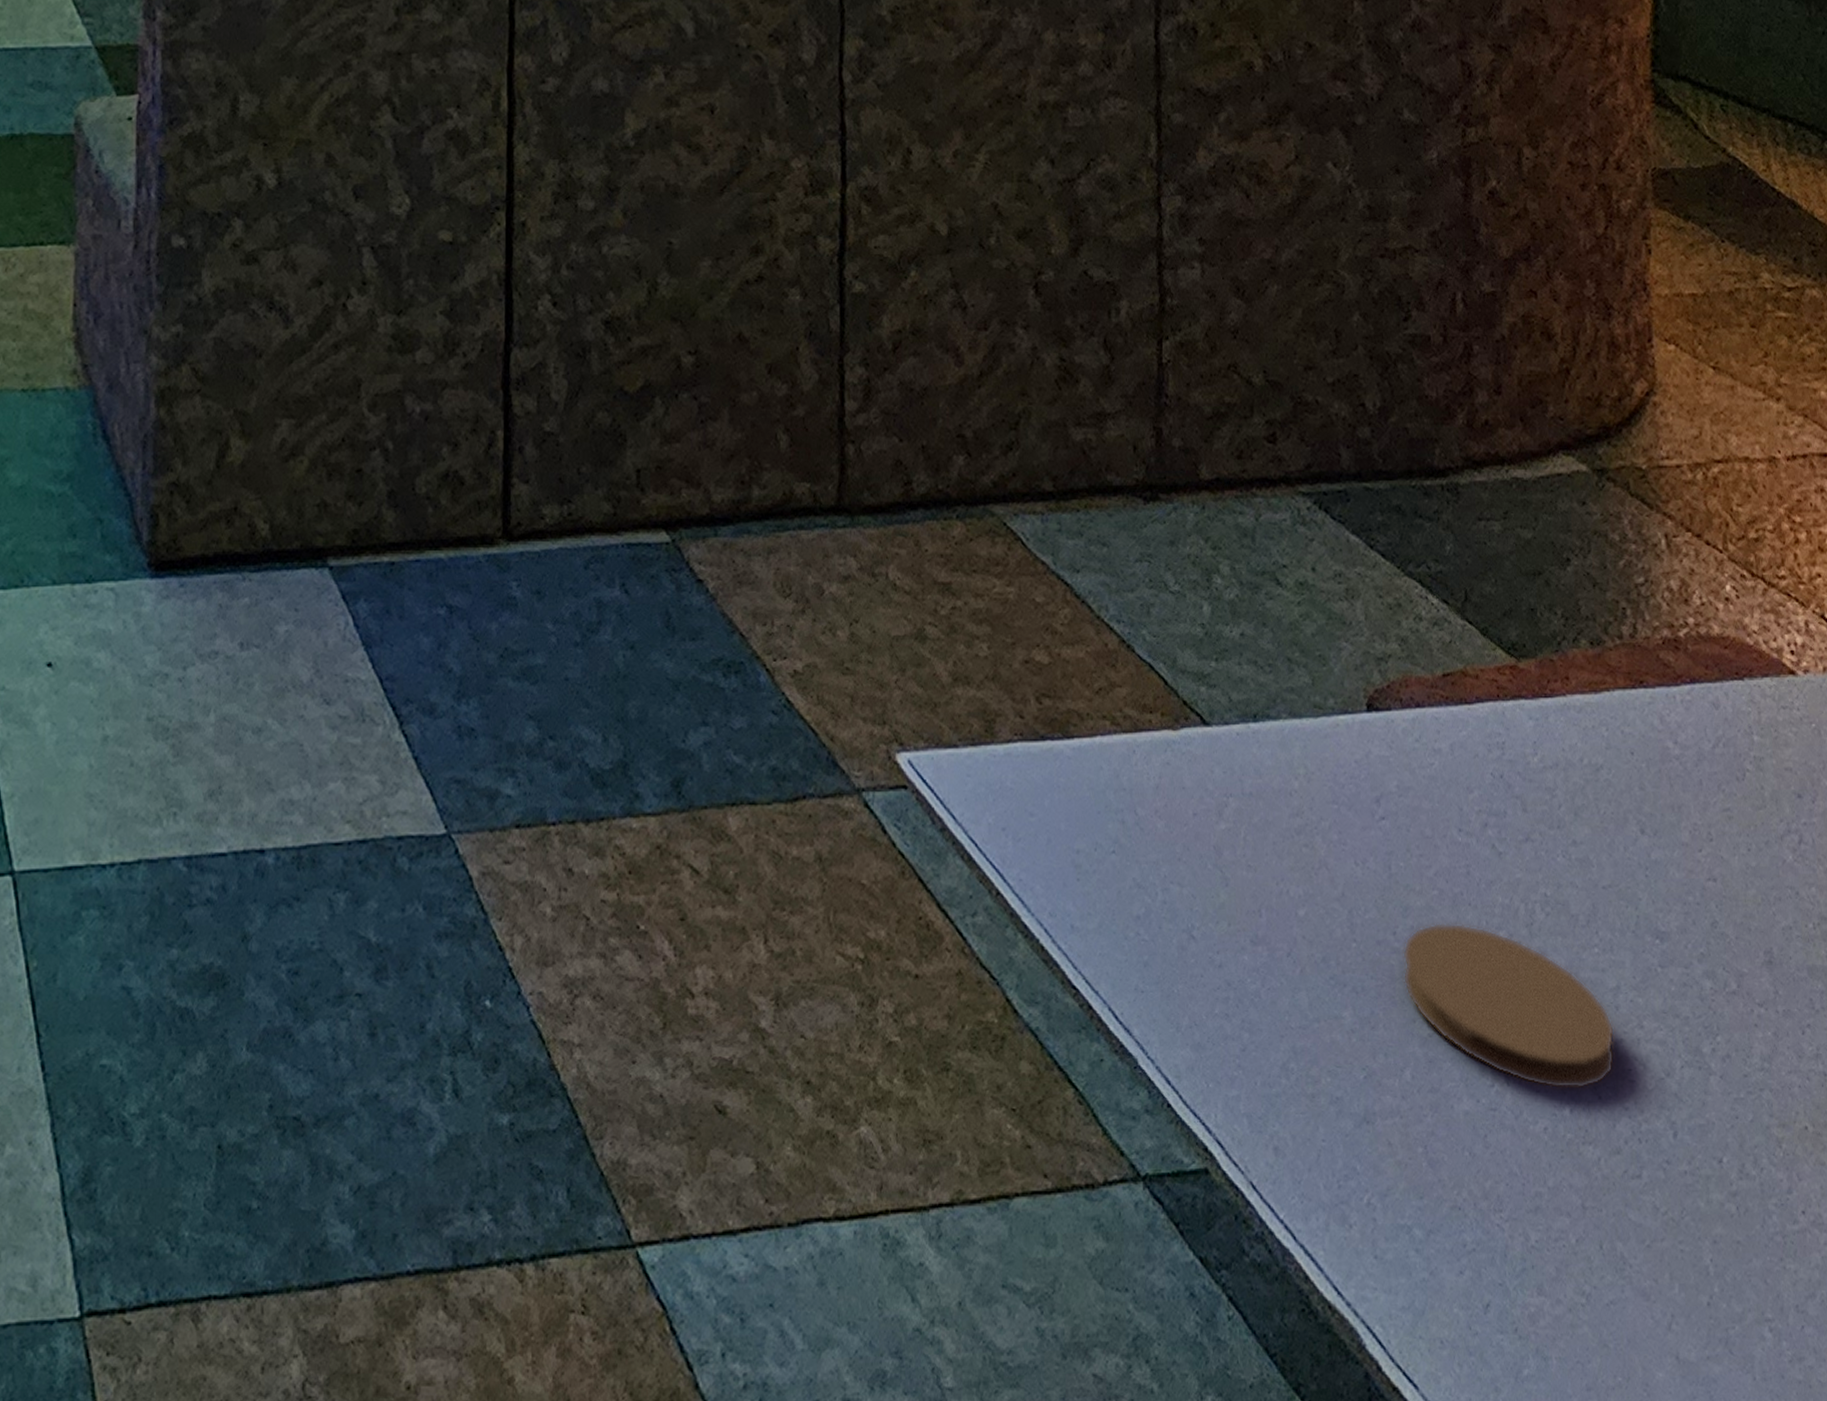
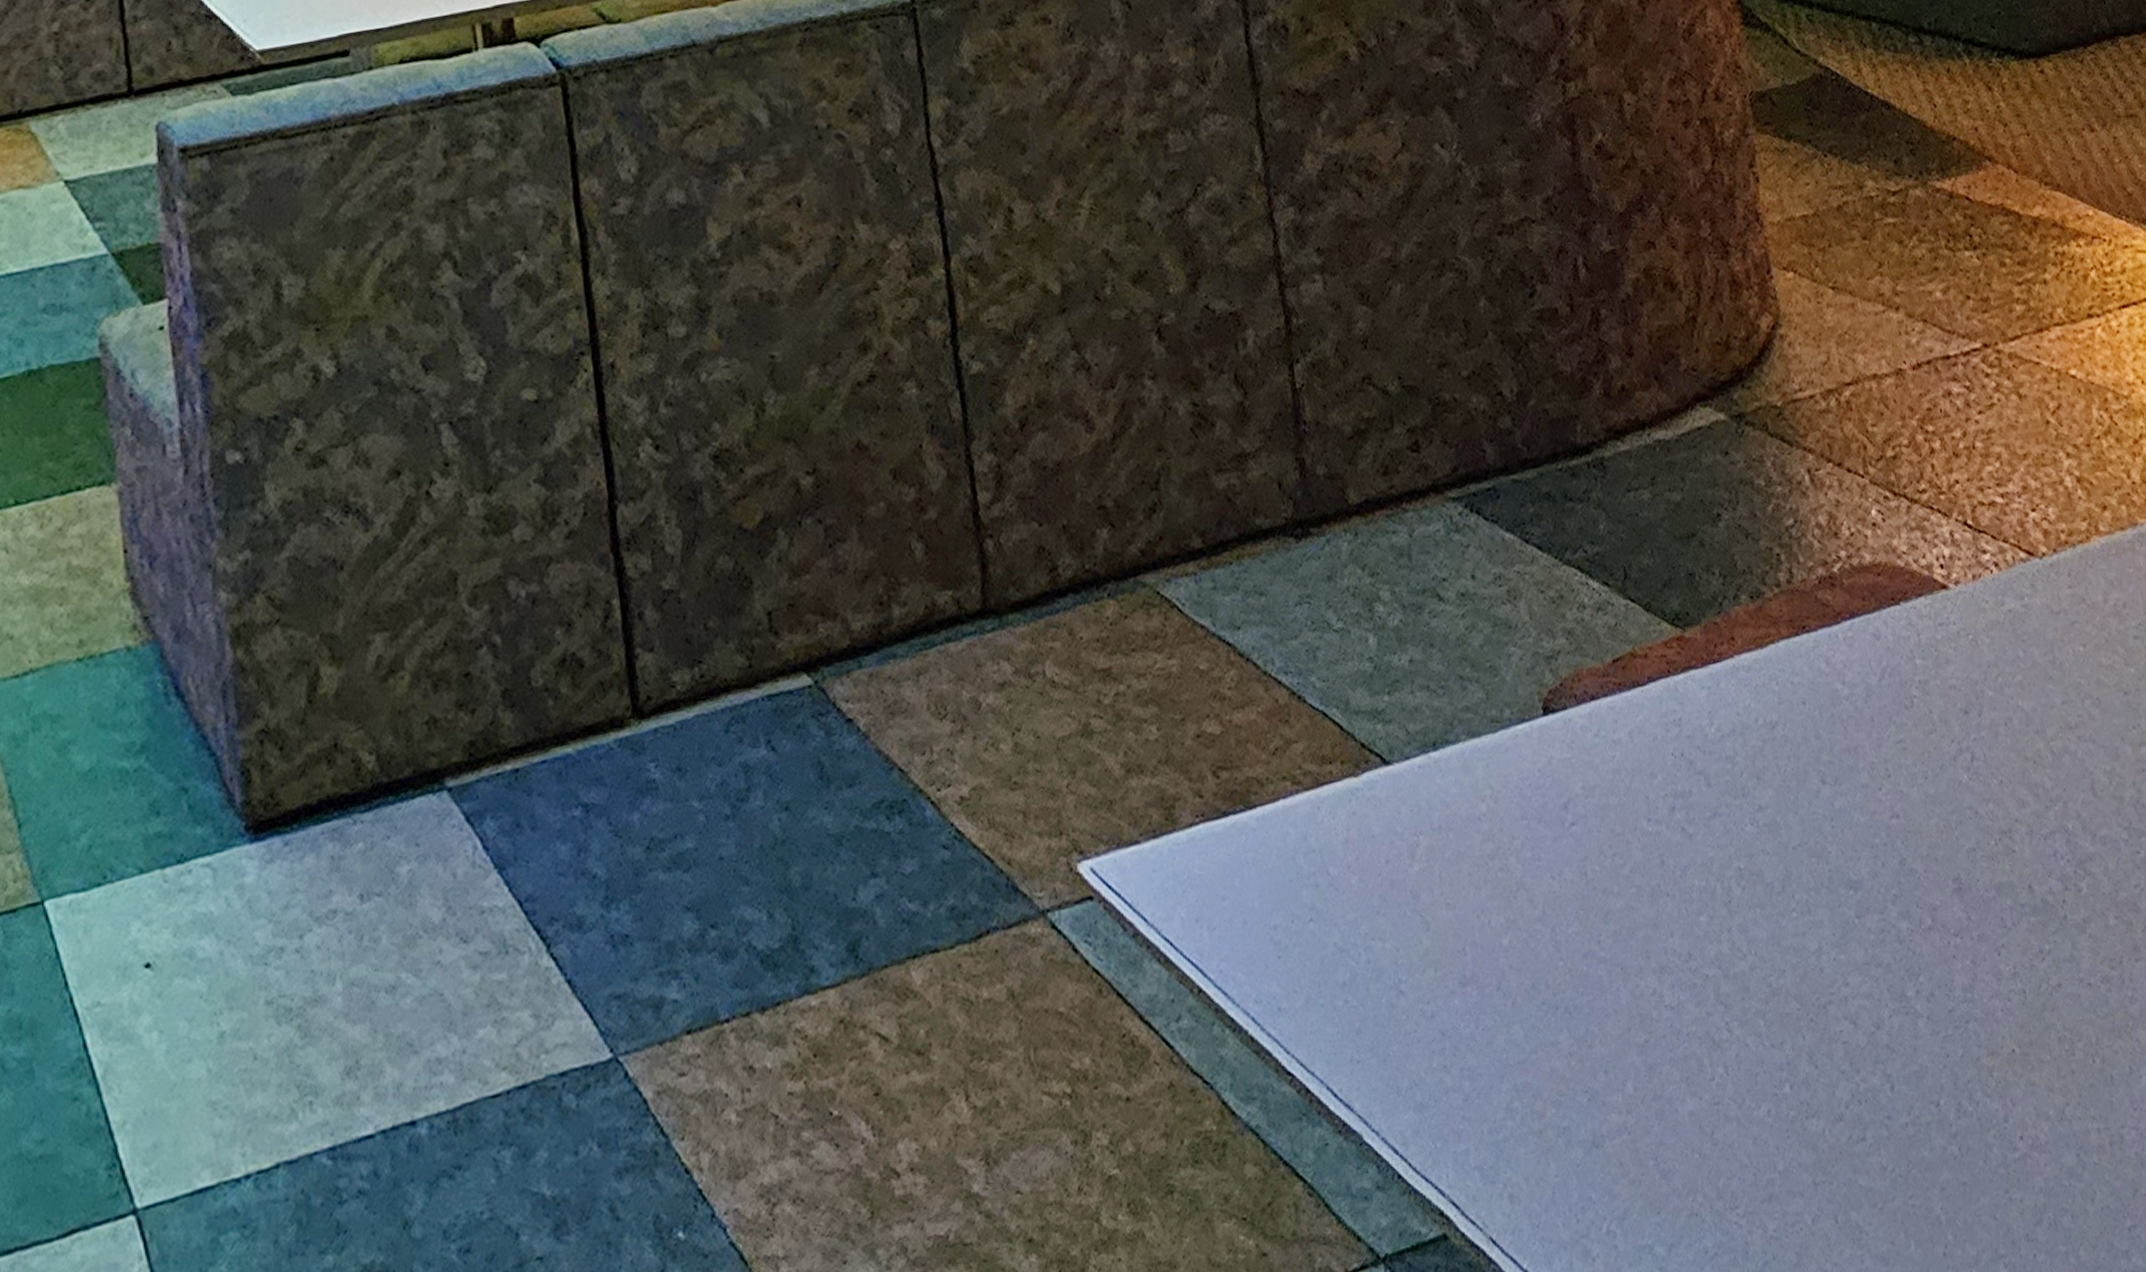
coaster: present [1402,923,1615,1089] -> none [1608,916,1827,1070]

